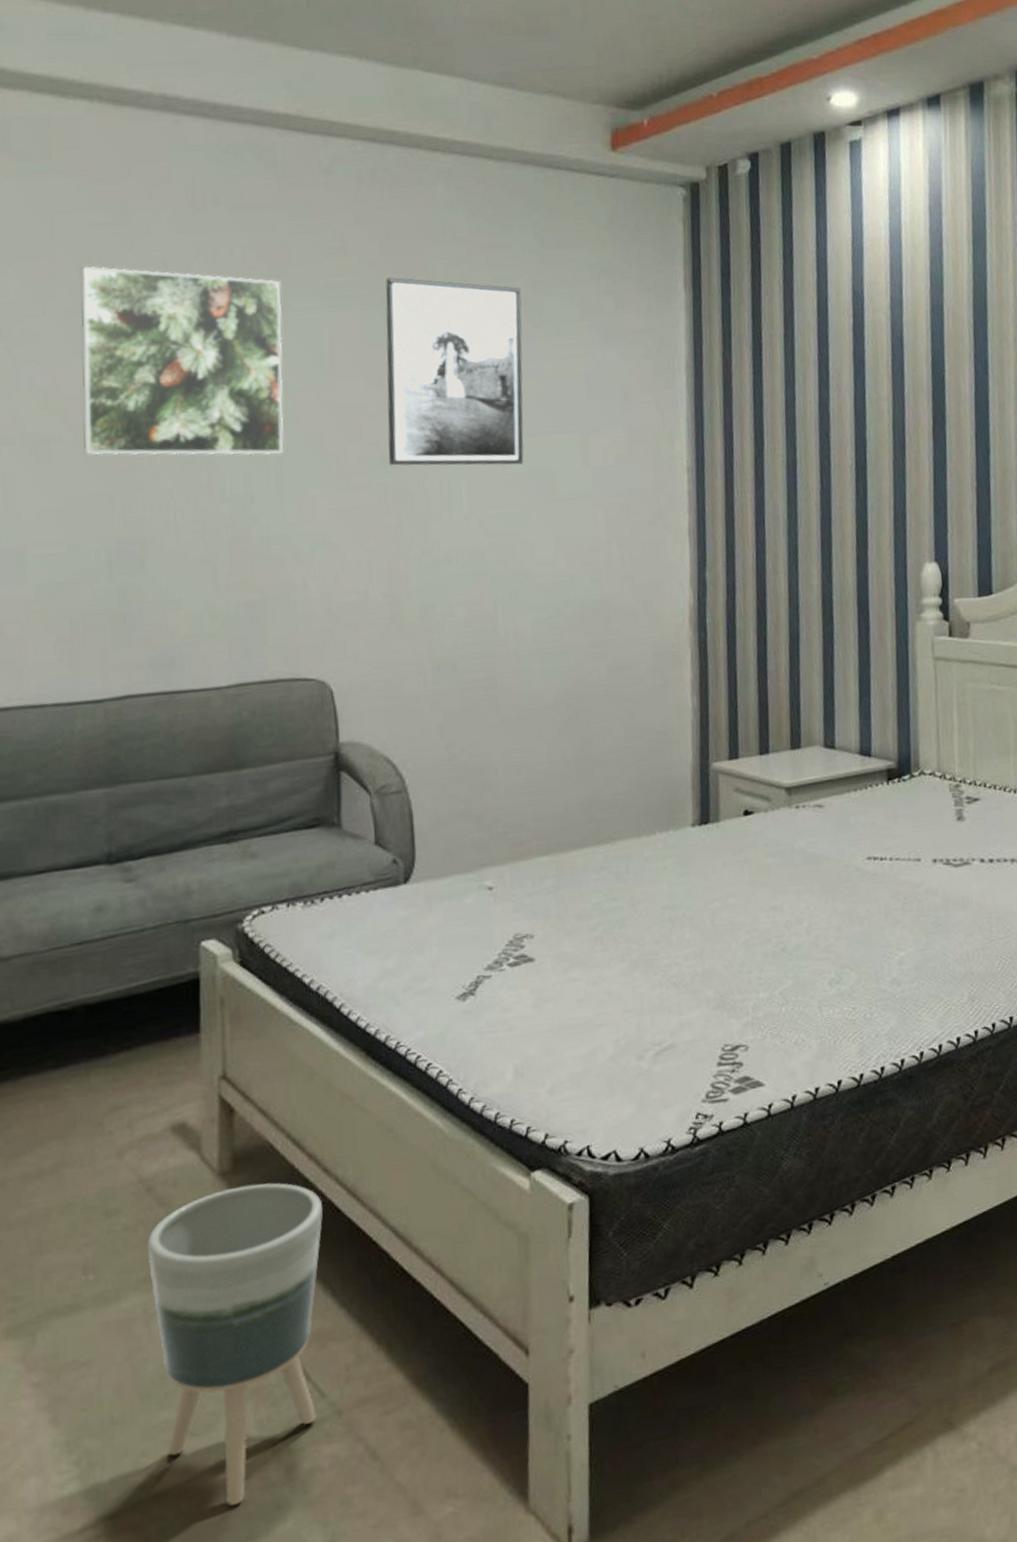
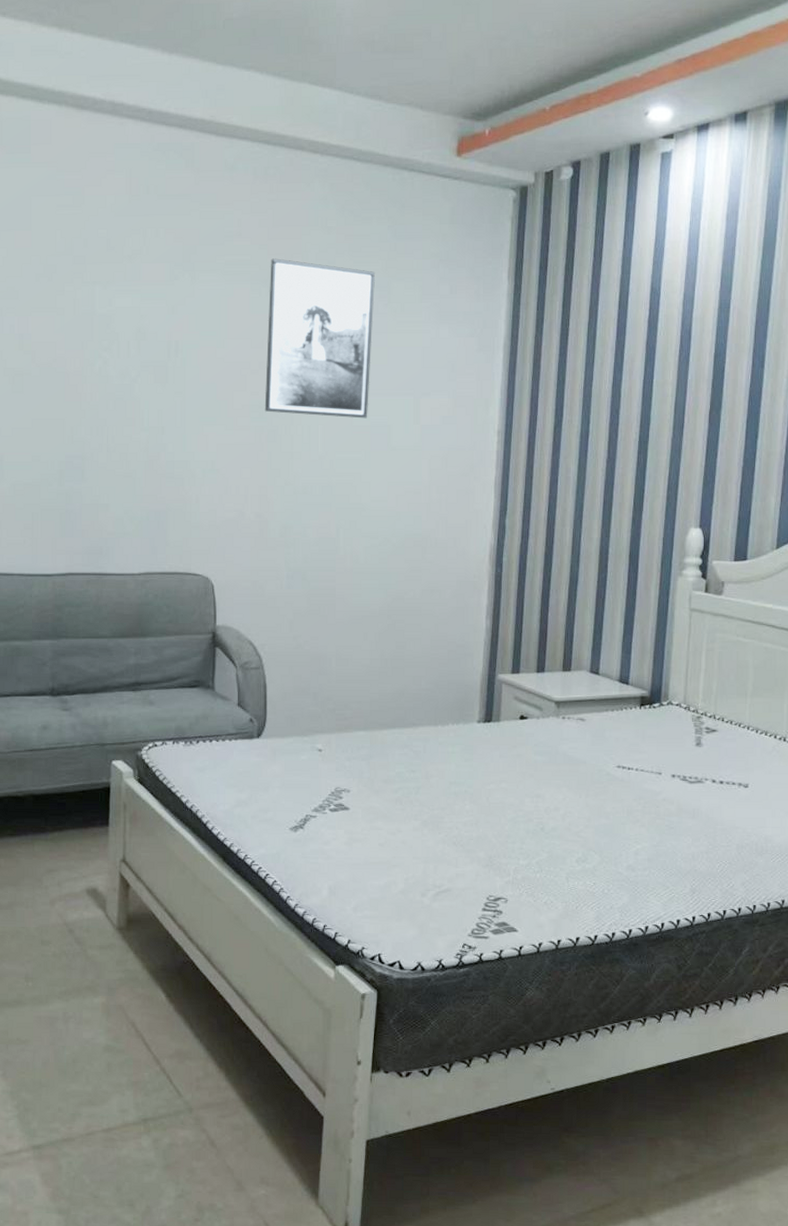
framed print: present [80,266,284,455] -> none [45,239,192,396]
planter: present [148,1182,323,1507] -> none [68,939,186,1158]

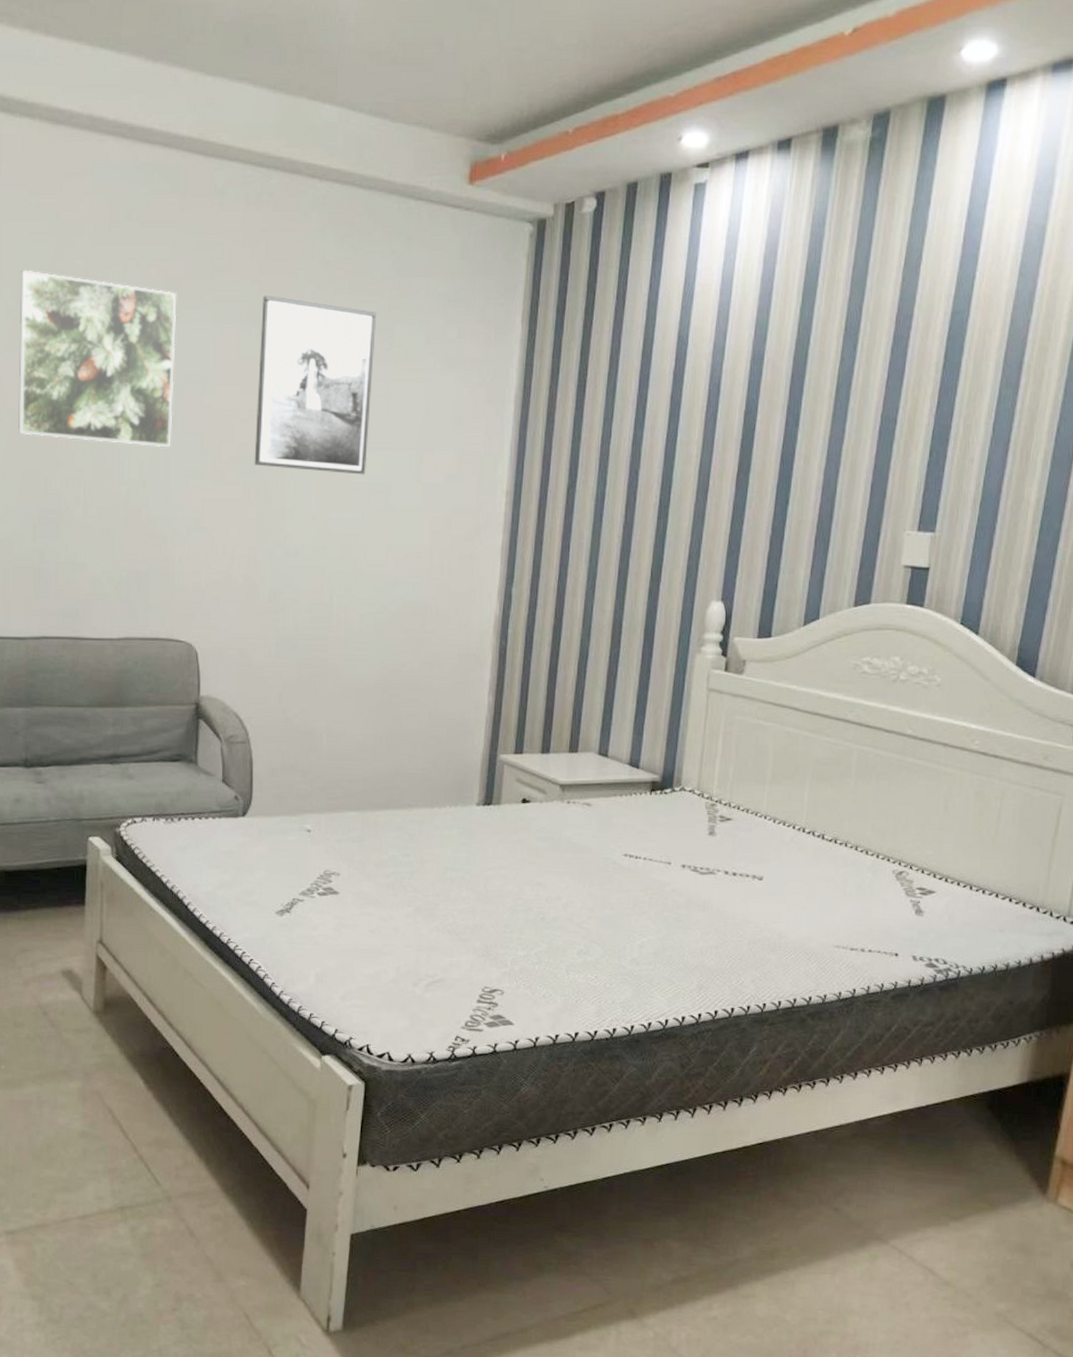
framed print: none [45,239,192,396] -> present [17,270,177,447]

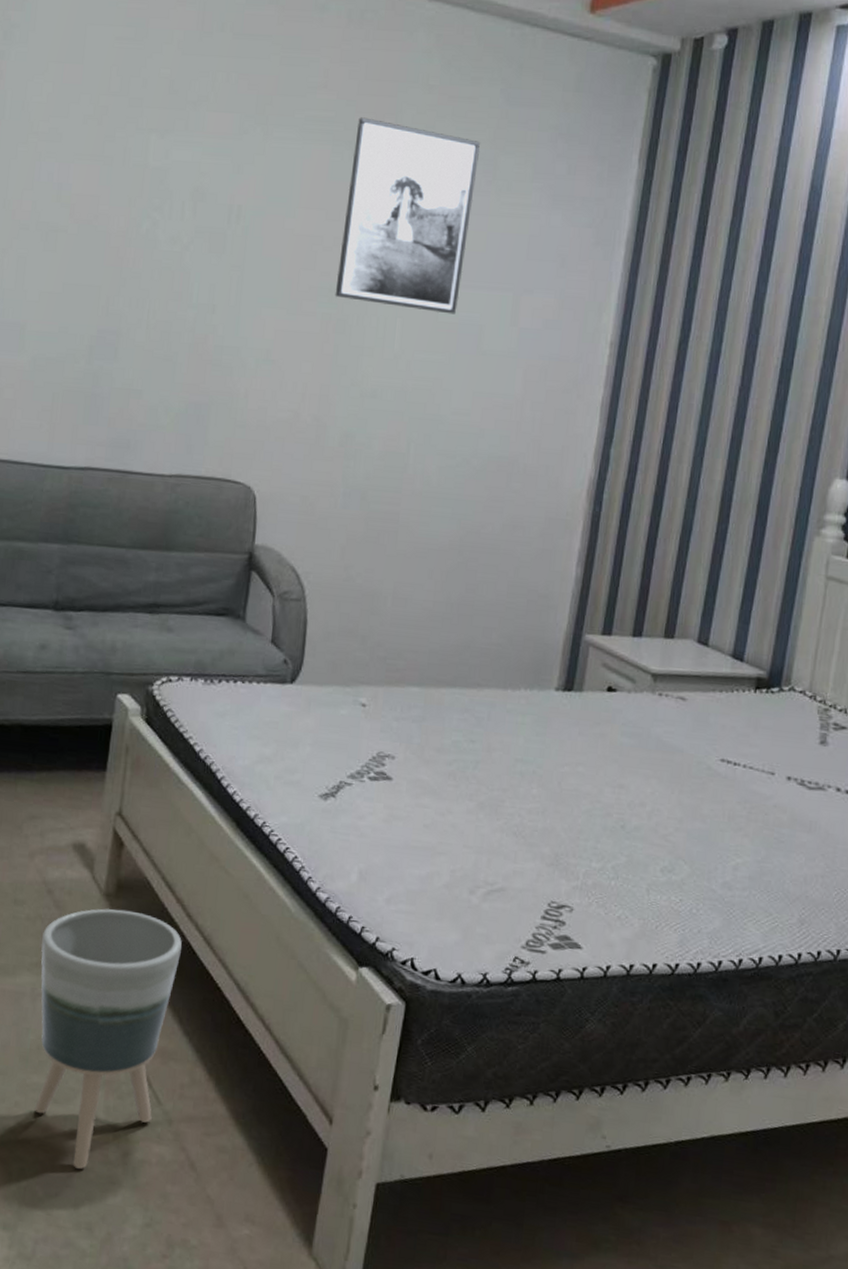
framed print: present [17,270,177,447] -> none [82,76,267,271]
planter: none [42,1023,166,1245] -> present [35,908,182,1170]

